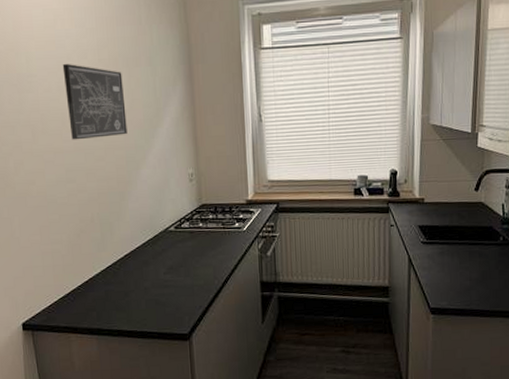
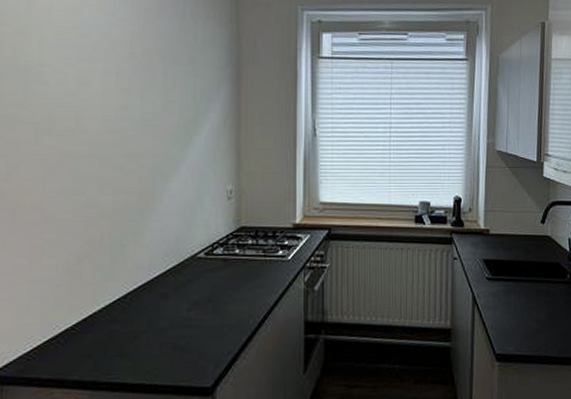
wall art: present [62,64,127,140] -> none [84,55,158,144]

